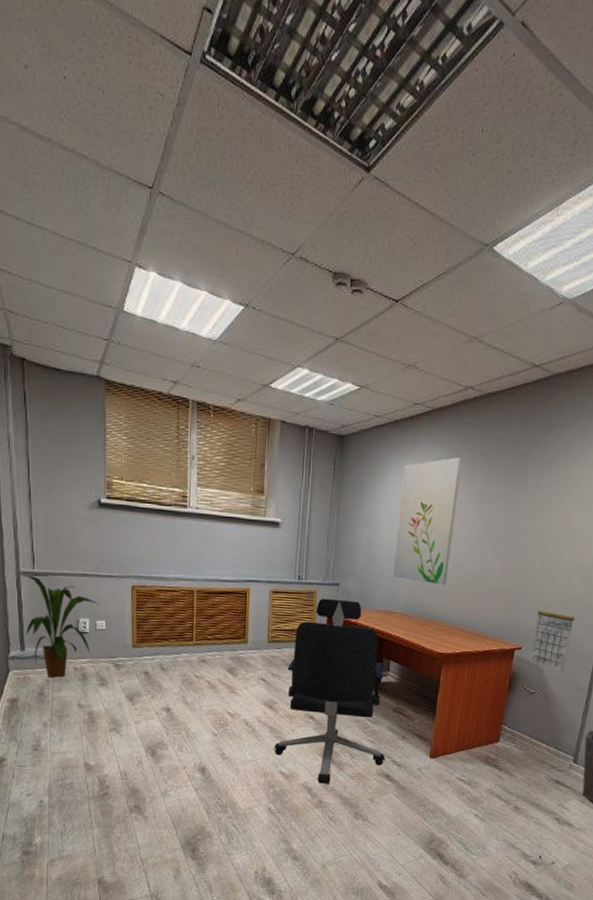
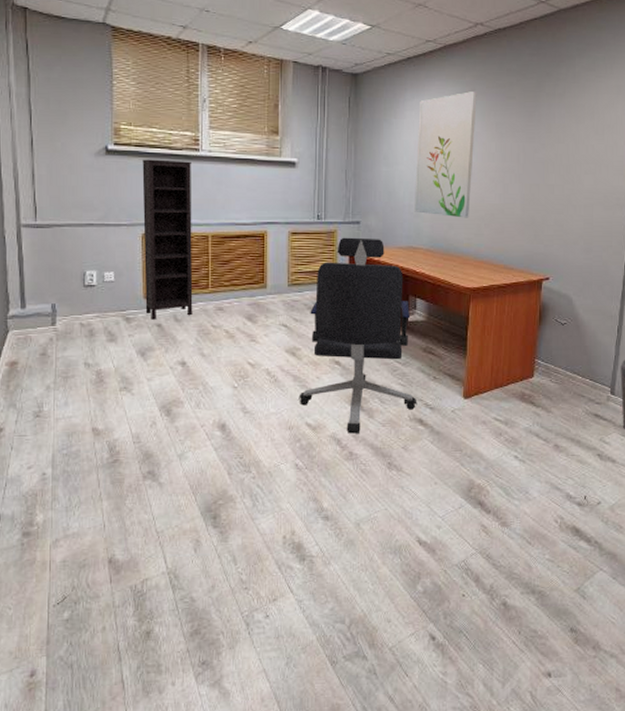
house plant: present [20,574,99,678] -> none [21,226,107,336]
bookcase: none [132,513,179,668] -> present [142,159,193,320]
calendar: present [529,601,575,673] -> none [558,229,600,302]

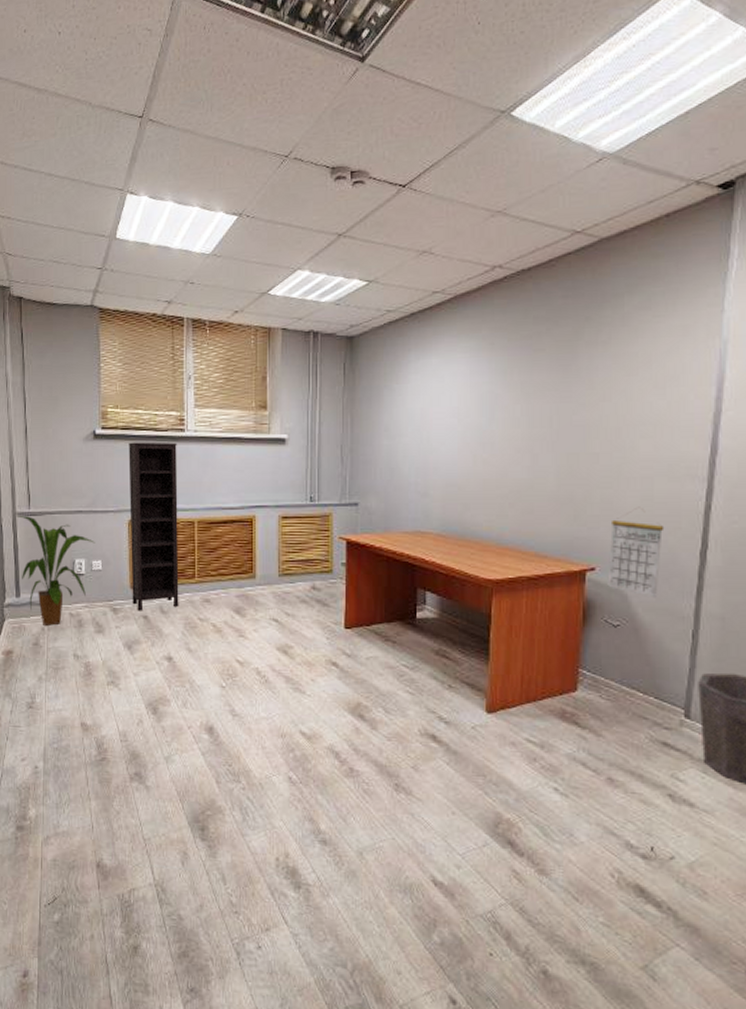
house plant: none [21,226,107,336] -> present [16,515,95,626]
office chair: present [297,237,417,434] -> none [290,521,429,747]
wall art: present [415,90,477,218] -> none [422,345,496,497]
calendar: none [558,229,600,302] -> present [607,507,665,598]

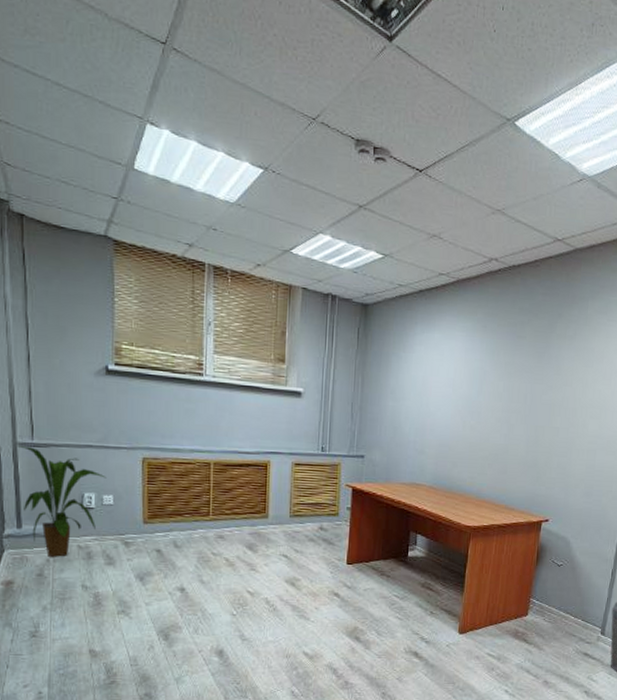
bookcase: present [128,442,179,611] -> none [143,381,195,545]
calendar: present [607,507,665,598] -> none [556,473,601,545]

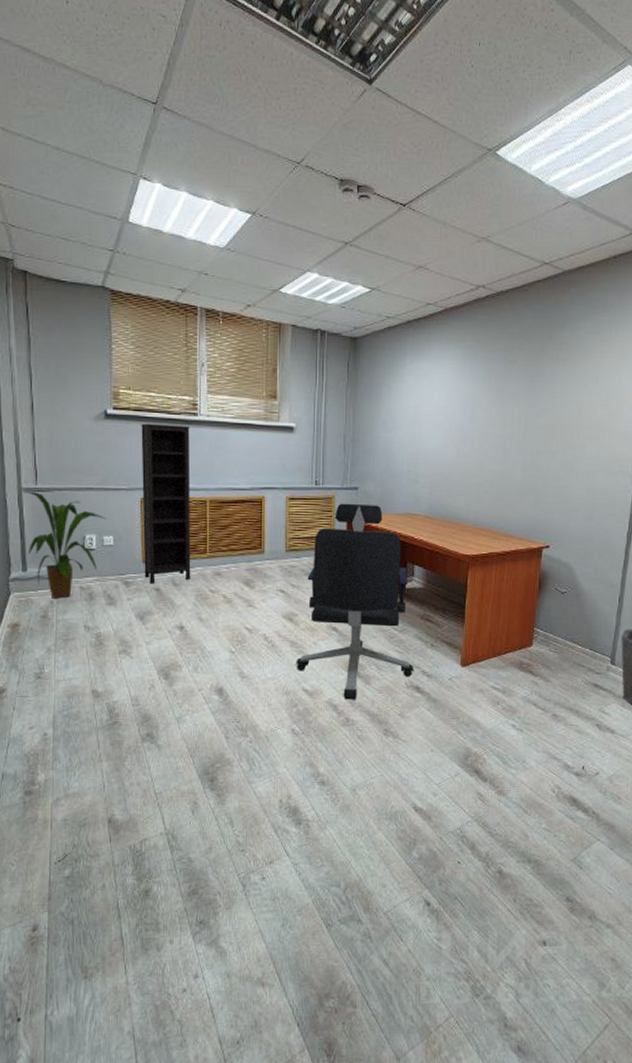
bookcase: none [143,381,195,545] -> present [141,423,191,584]
office chair: none [295,470,414,664] -> present [294,503,414,700]

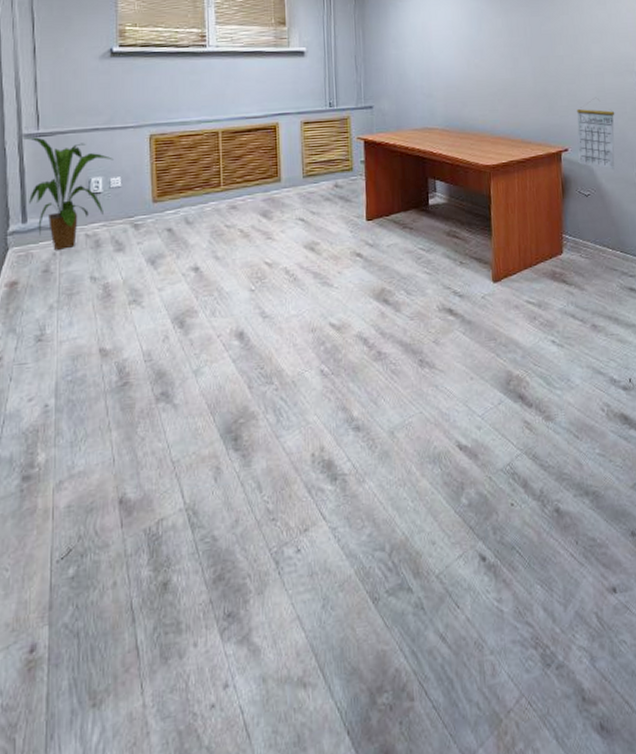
bookcase: present [141,423,191,584] -> none [148,58,205,225]
office chair: present [294,503,414,700] -> none [319,122,446,331]
calendar: none [558,496,602,570] -> present [577,97,615,170]

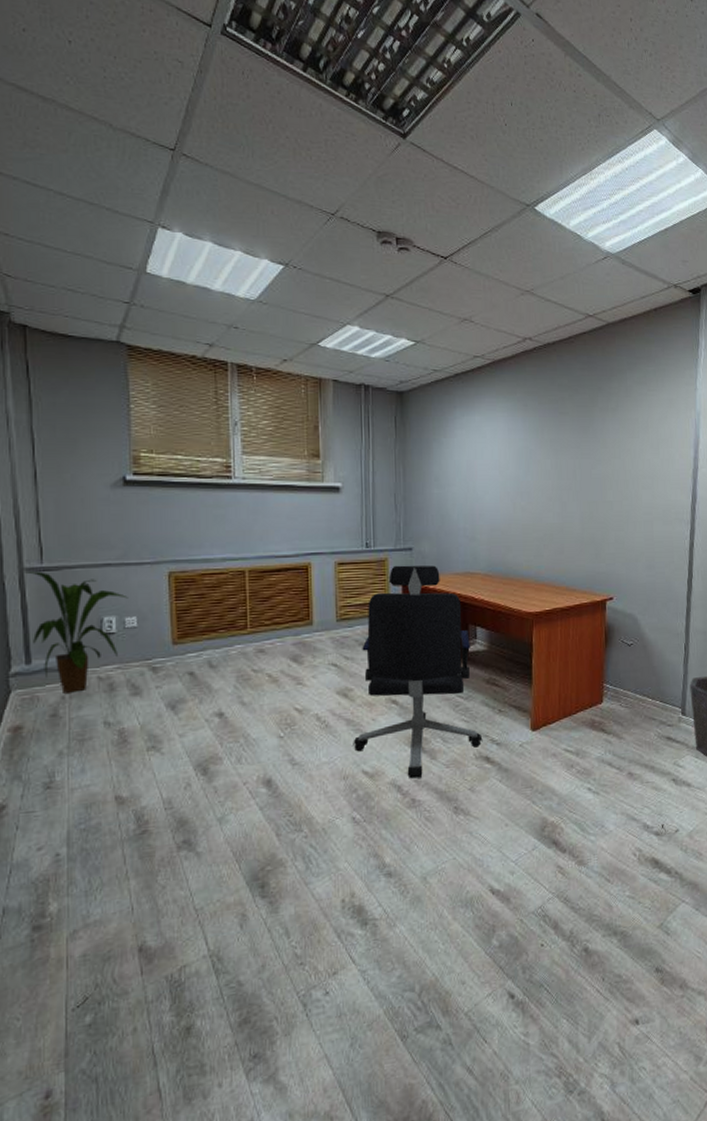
office chair: none [319,122,446,331] -> present [351,565,483,779]
calendar: present [577,97,615,170] -> none [622,545,662,620]

